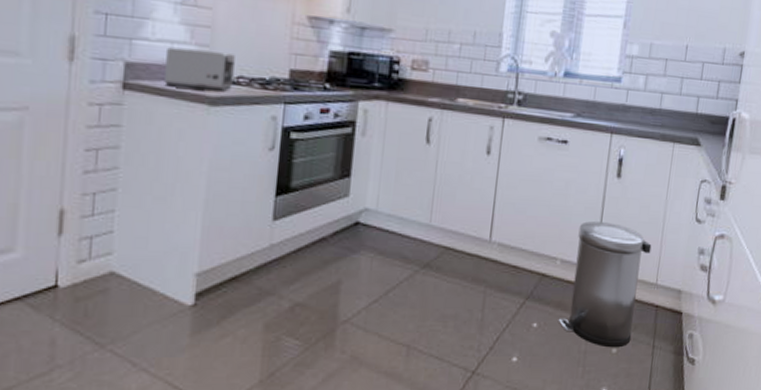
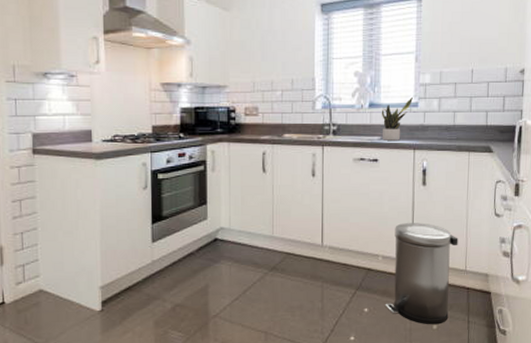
toaster: present [164,47,235,93] -> none [61,119,111,150]
potted plant: none [576,69,616,120] -> present [381,96,413,141]

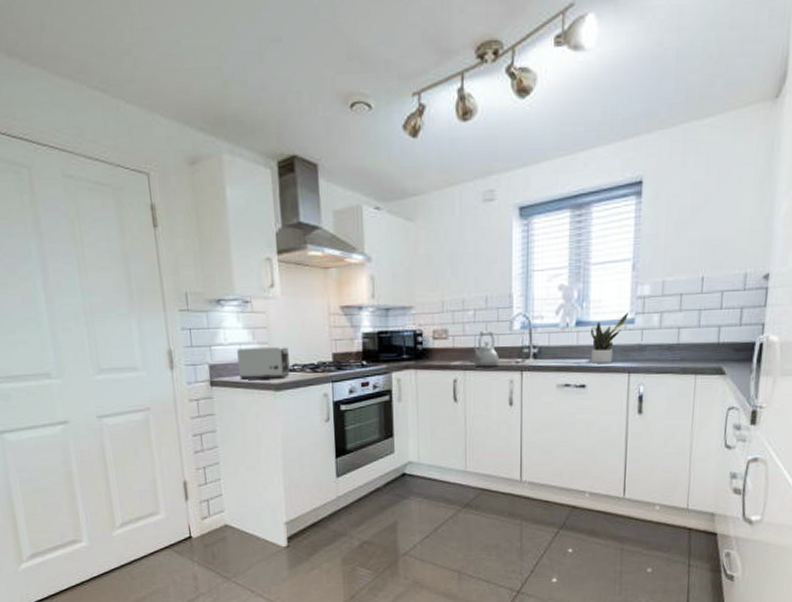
toaster: none [61,119,111,150] -> present [237,347,290,381]
kettle: none [280,108,304,142] -> present [473,330,500,367]
pedal bin: present [385,223,458,325] -> none [591,456,680,568]

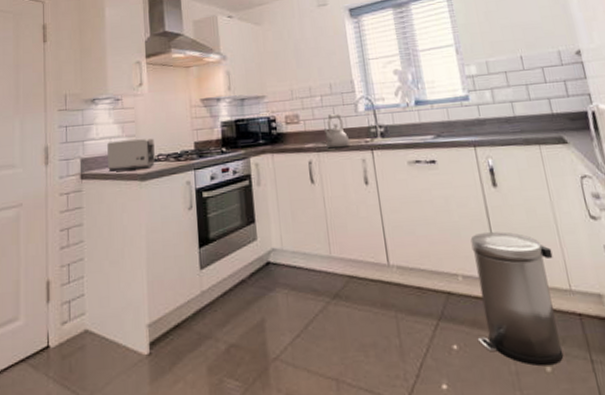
potted plant: present [590,312,628,364] -> none [429,90,462,139]
pedal bin: none [591,456,680,568] -> present [470,231,564,367]

